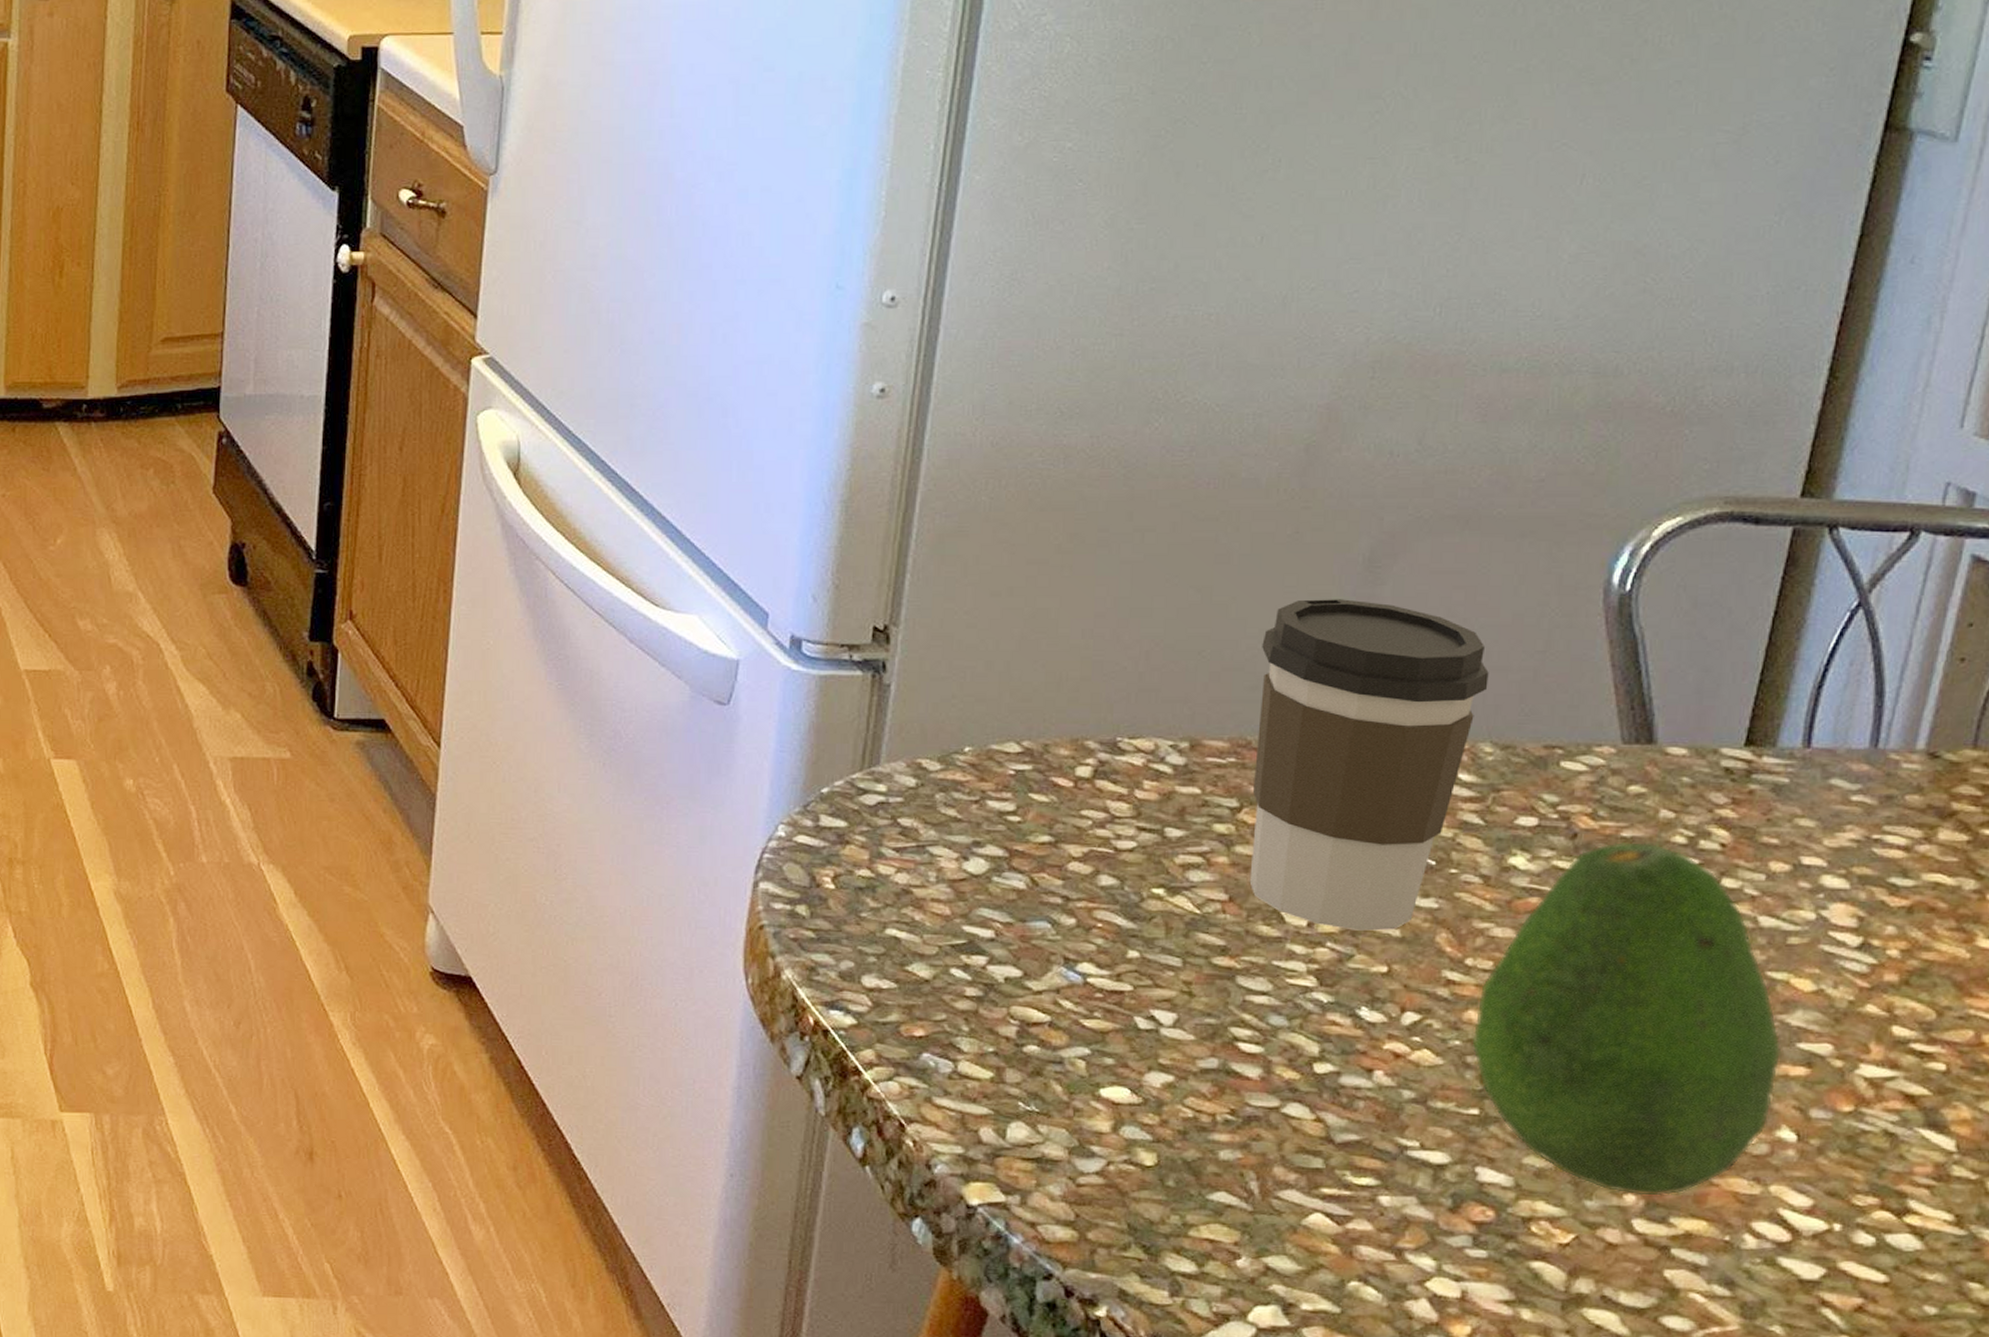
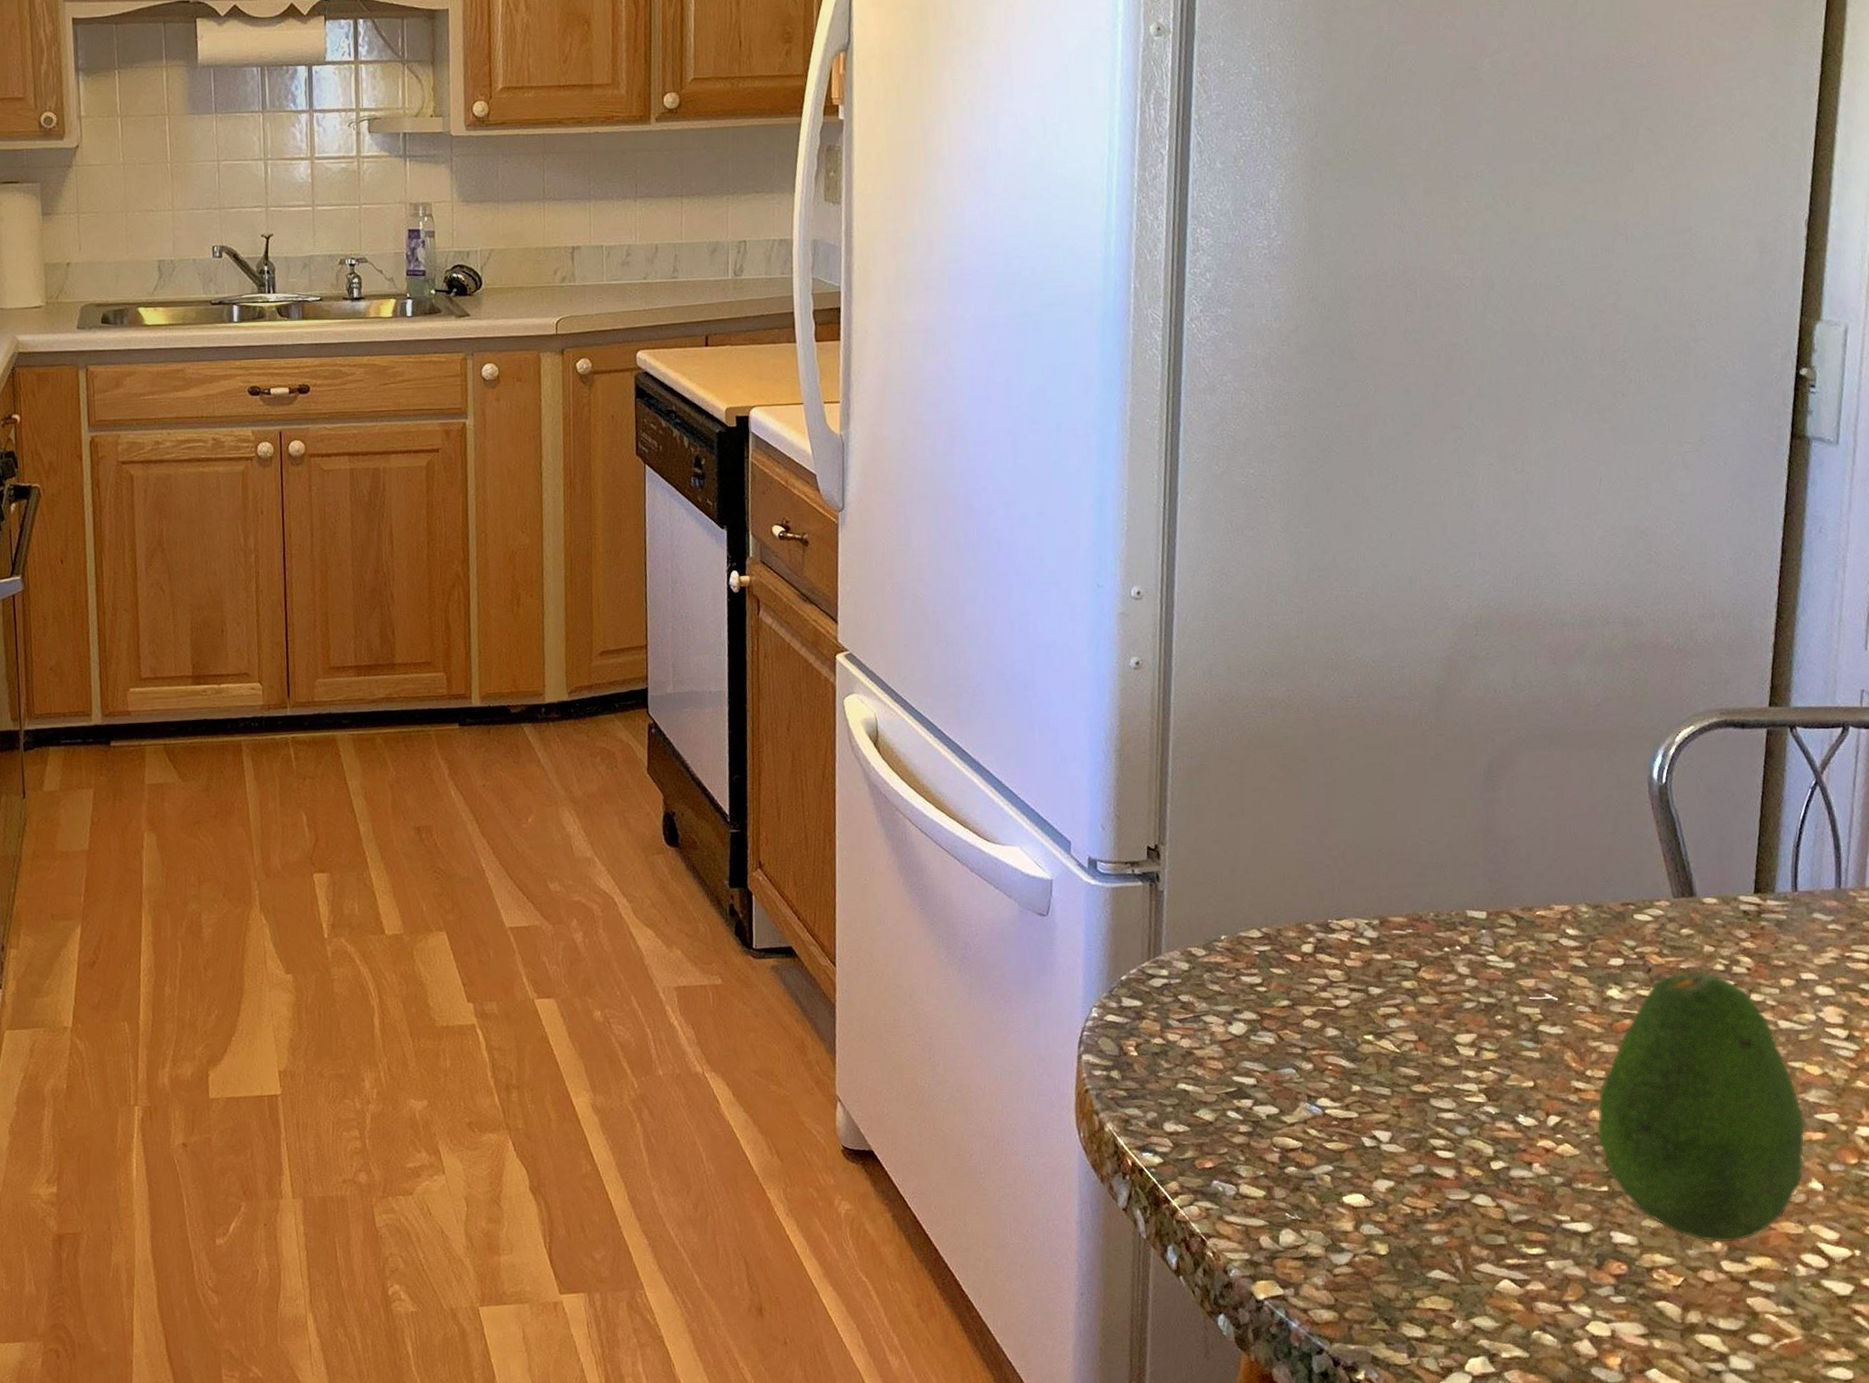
coffee cup: present [1249,599,1489,931] -> none [1422,802,1579,1056]

